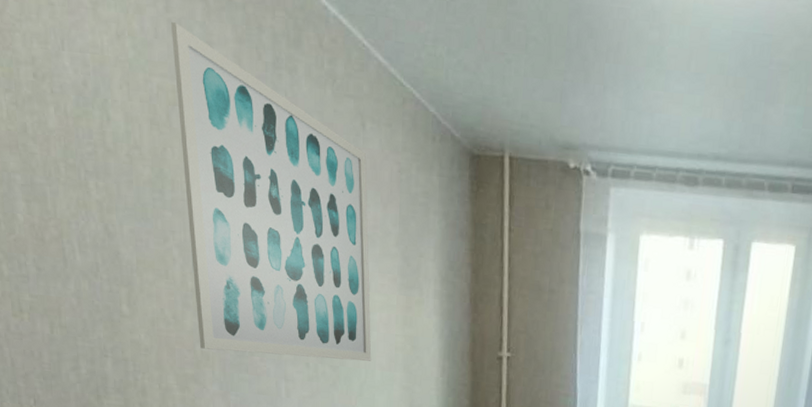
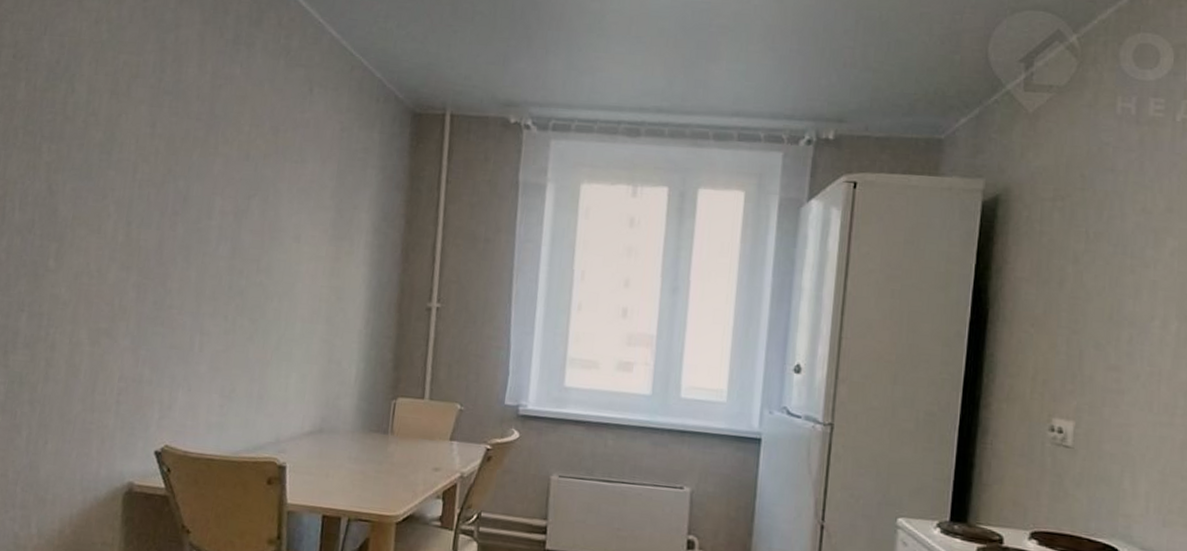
wall art: present [170,22,372,361] -> none [119,10,311,314]

